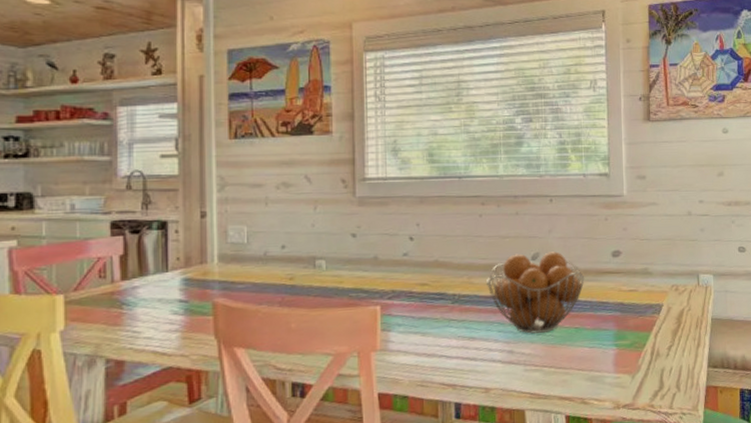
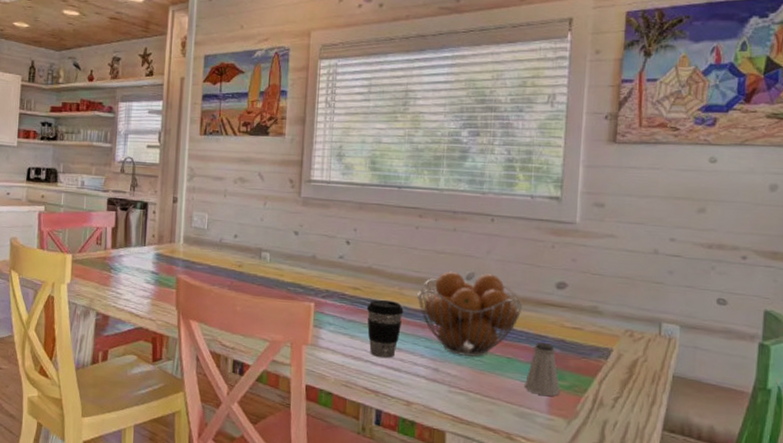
coffee cup: none [436,291,474,350] -> present [366,299,404,358]
saltshaker: none [593,308,624,358] -> present [525,343,560,396]

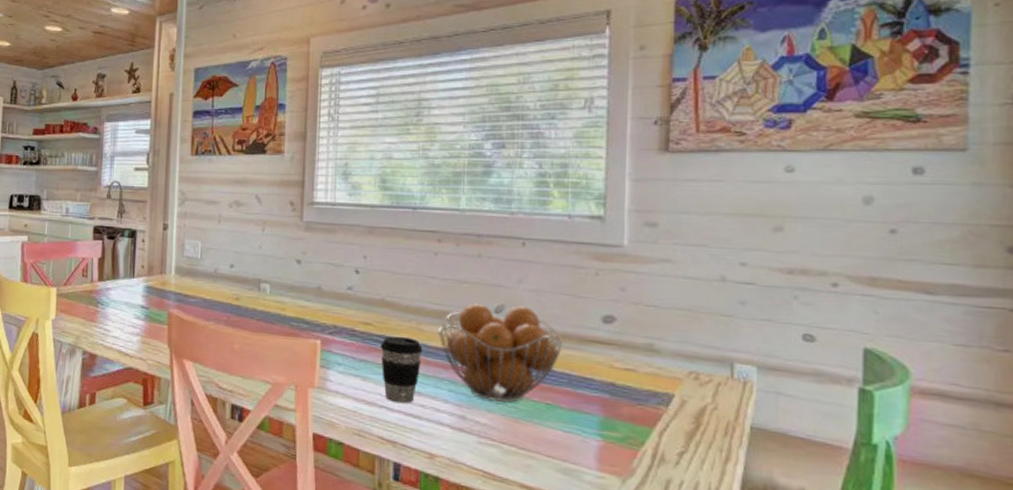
saltshaker: present [525,343,560,396] -> none [569,386,612,450]

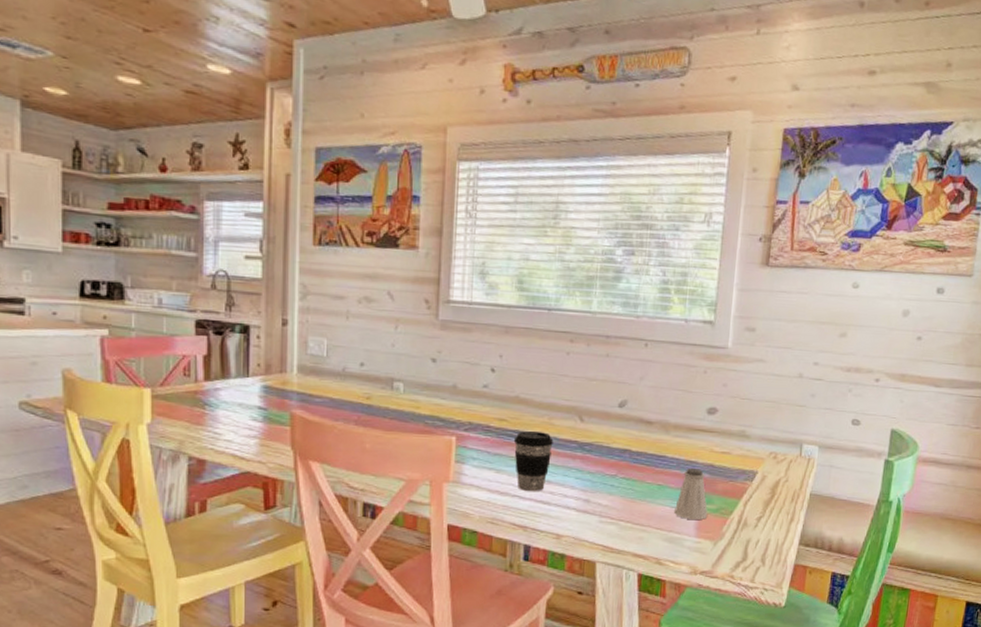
fruit basket: present [438,303,563,403] -> none [568,398,675,486]
saltshaker: none [569,386,612,450] -> present [674,468,708,521]

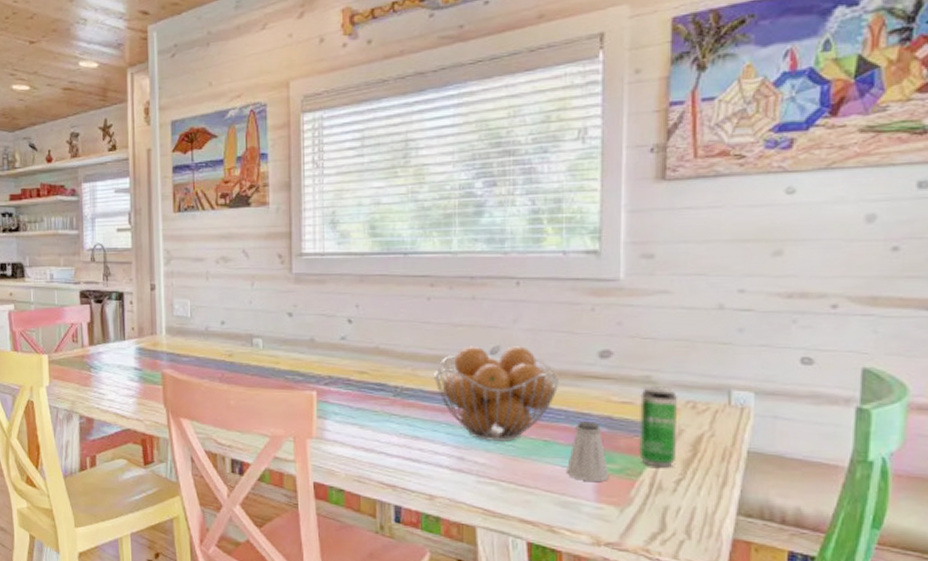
coffee cup: present [513,430,554,491] -> none [376,383,419,448]
fruit basket: none [568,398,675,486] -> present [434,346,560,442]
beverage can: none [730,439,764,507] -> present [637,385,677,468]

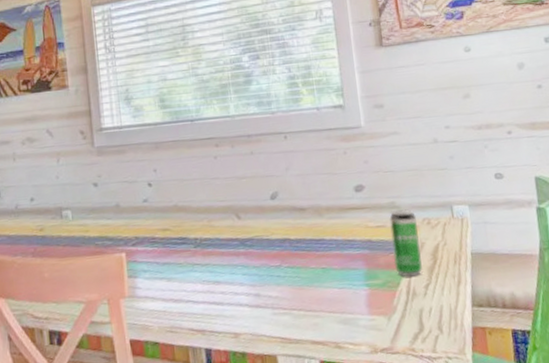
fruit basket: present [434,346,560,442] -> none [227,189,328,276]
saltshaker: present [567,421,610,482] -> none [342,246,376,299]

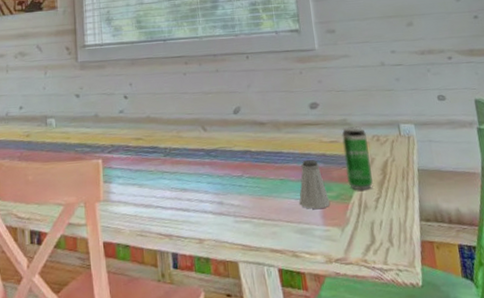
saltshaker: none [342,246,376,299] -> present [299,159,331,210]

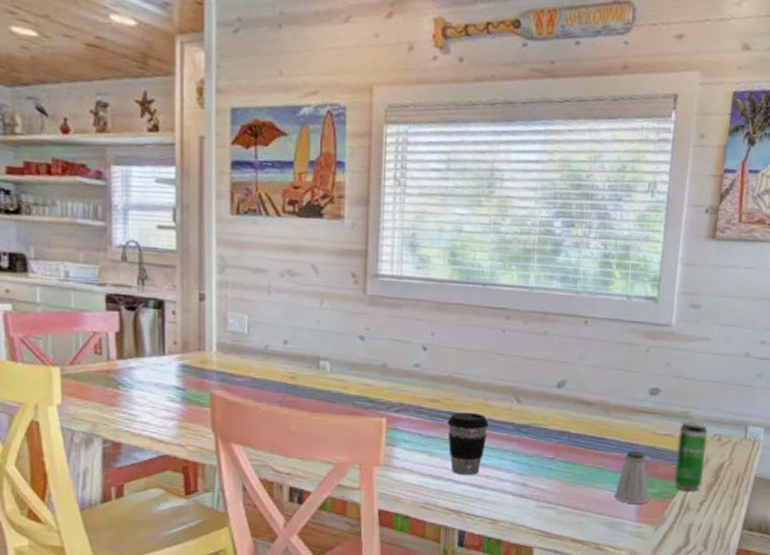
coffee cup: none [150,144,184,201] -> present [447,411,489,475]

